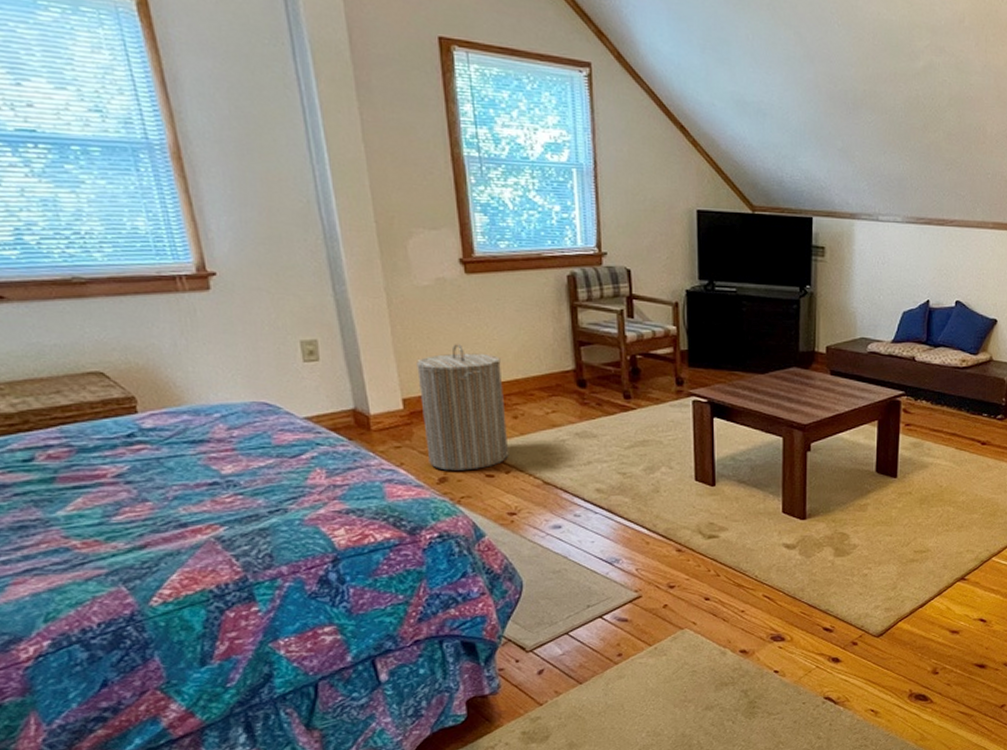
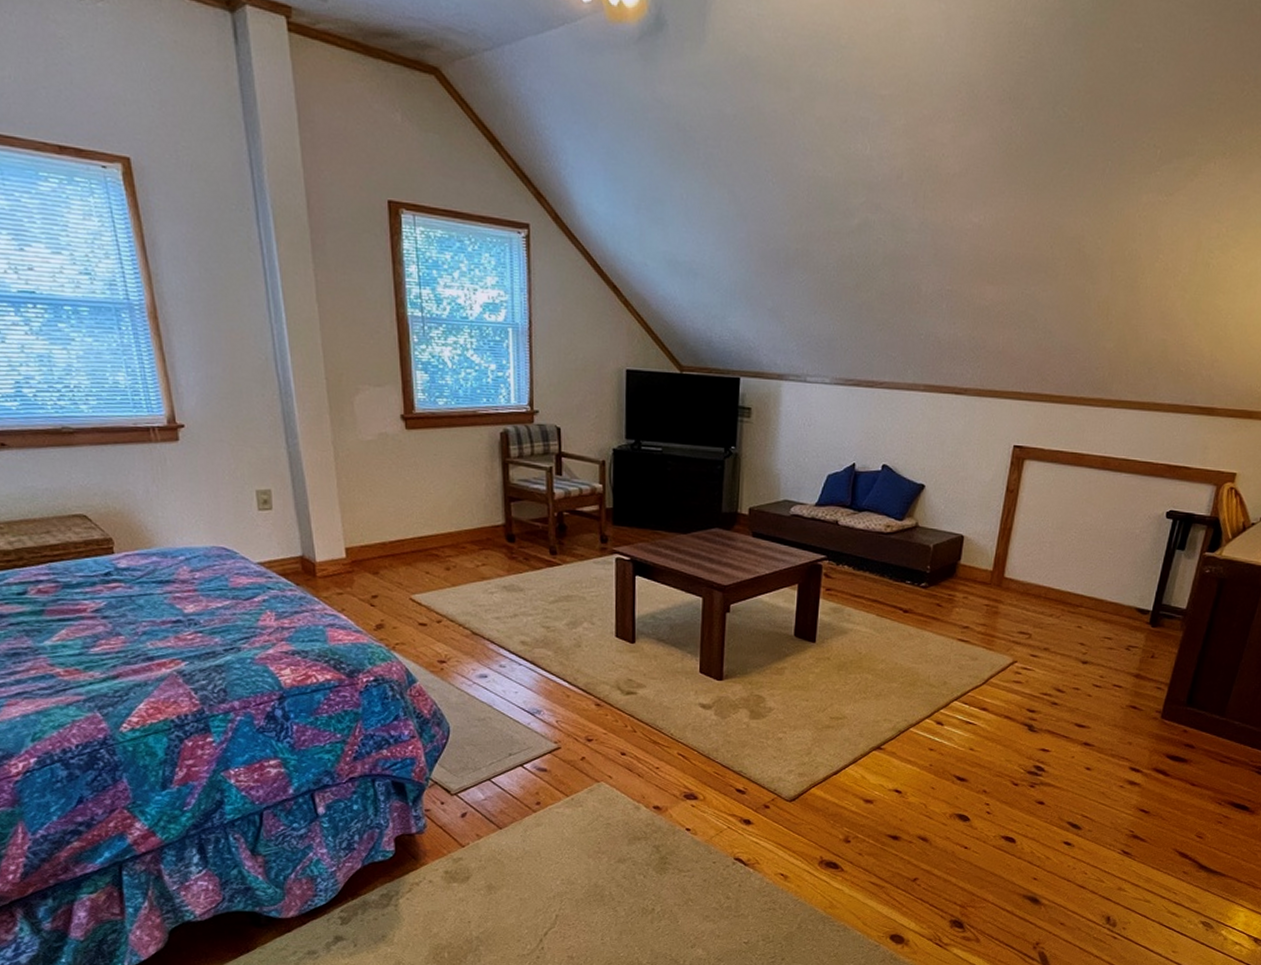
laundry hamper: present [417,343,509,471] -> none [359,495,441,619]

